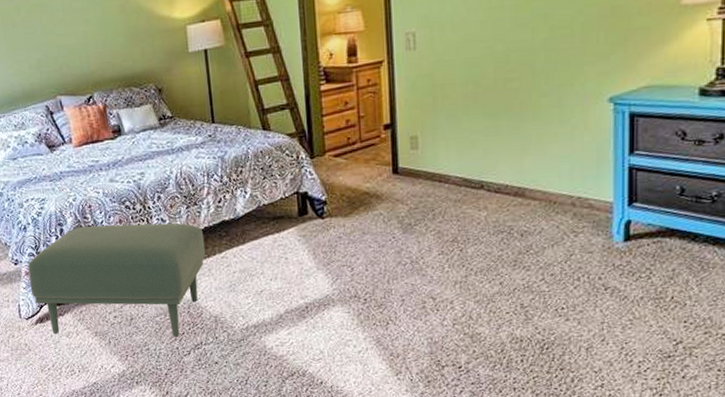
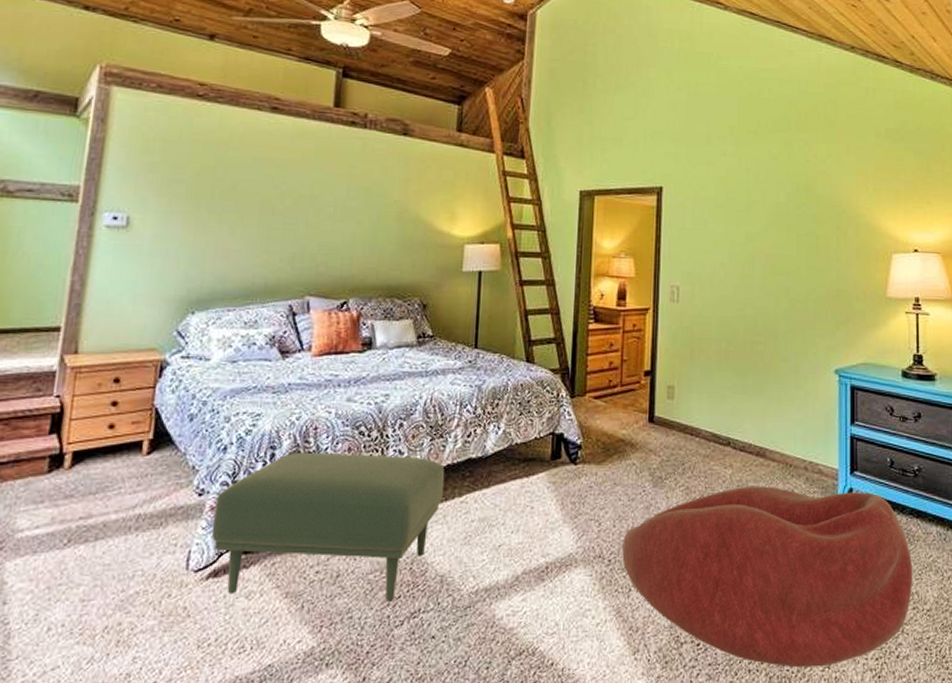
bean bag chair: none [376,223,706,387] -> present [622,486,913,668]

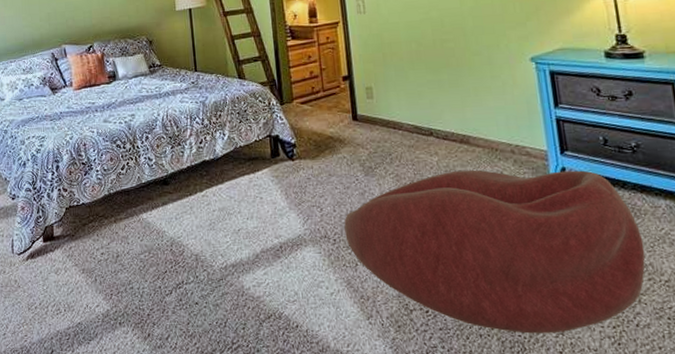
ottoman: present [211,452,445,601] -> none [24,162,188,275]

